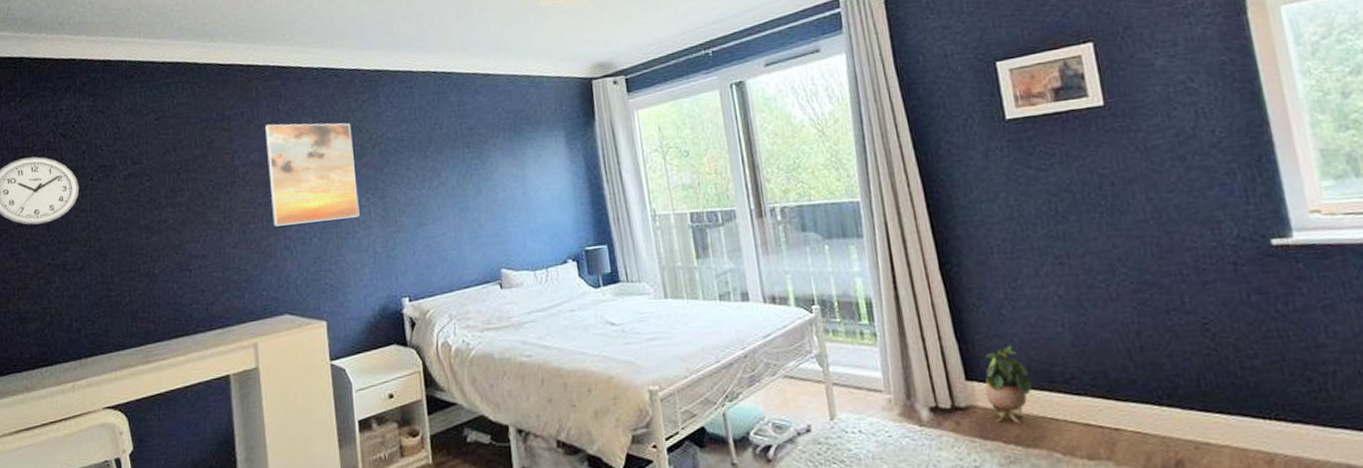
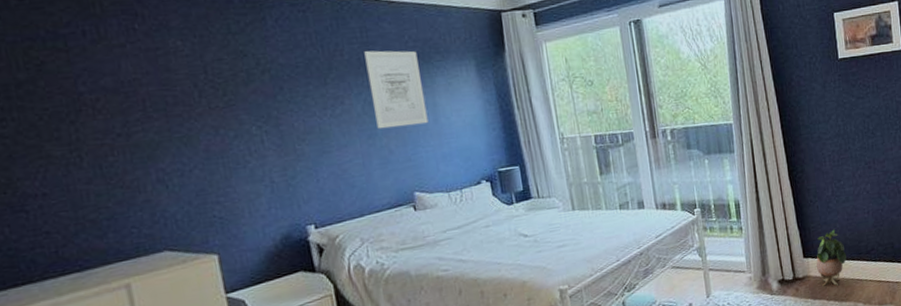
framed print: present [265,123,360,227] -> none [118,45,251,159]
wall art: none [461,122,517,203] -> present [364,50,429,129]

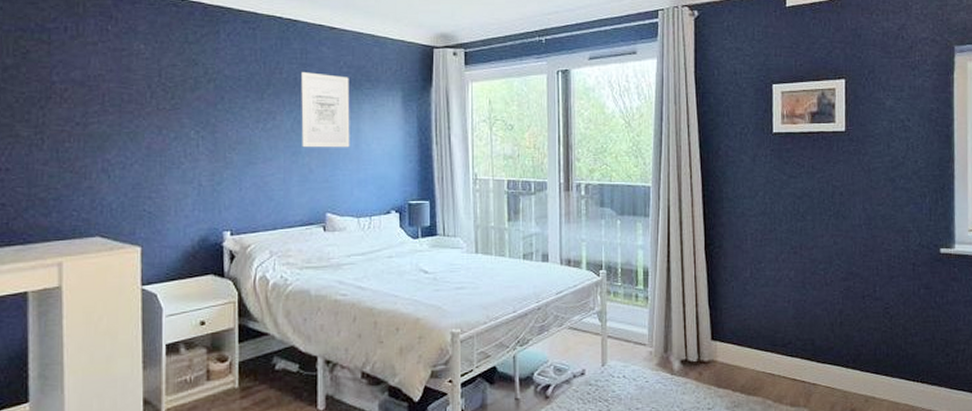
potted plant: present [816,229,847,287] -> none [725,314,759,377]

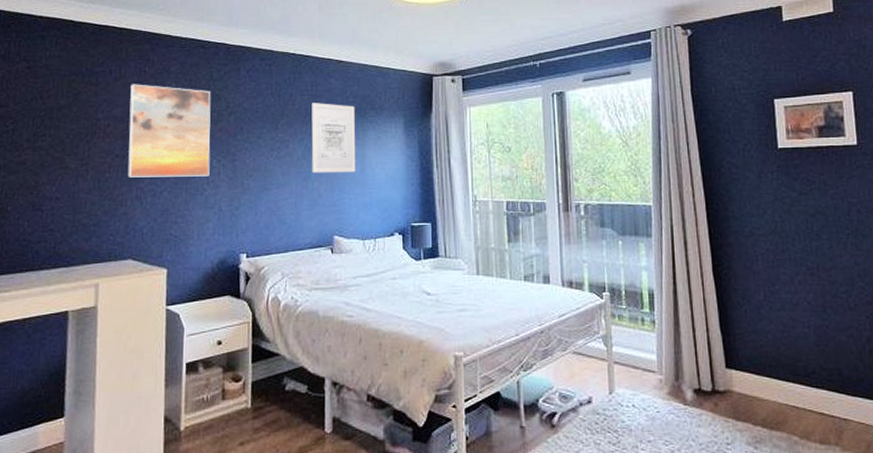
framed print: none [90,44,187,149] -> present [127,84,211,178]

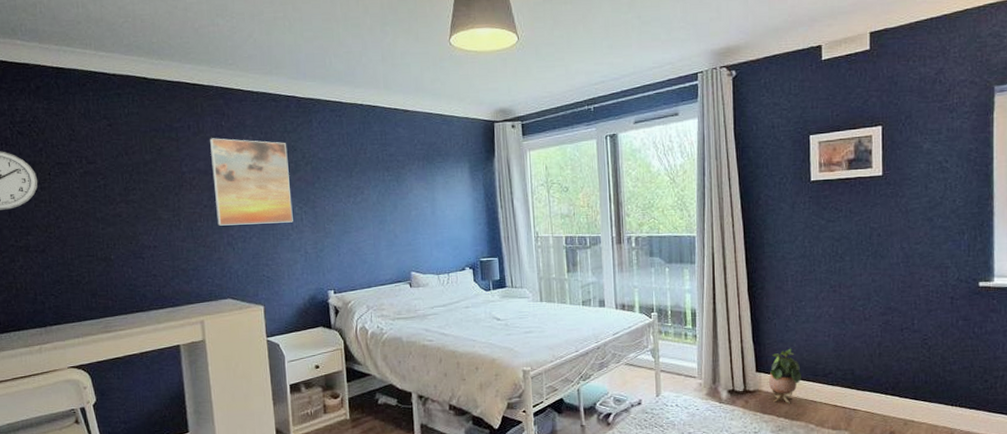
wall art: present [311,103,356,173] -> none [382,151,427,217]
potted plant: none [741,340,780,410] -> present [769,348,801,404]

